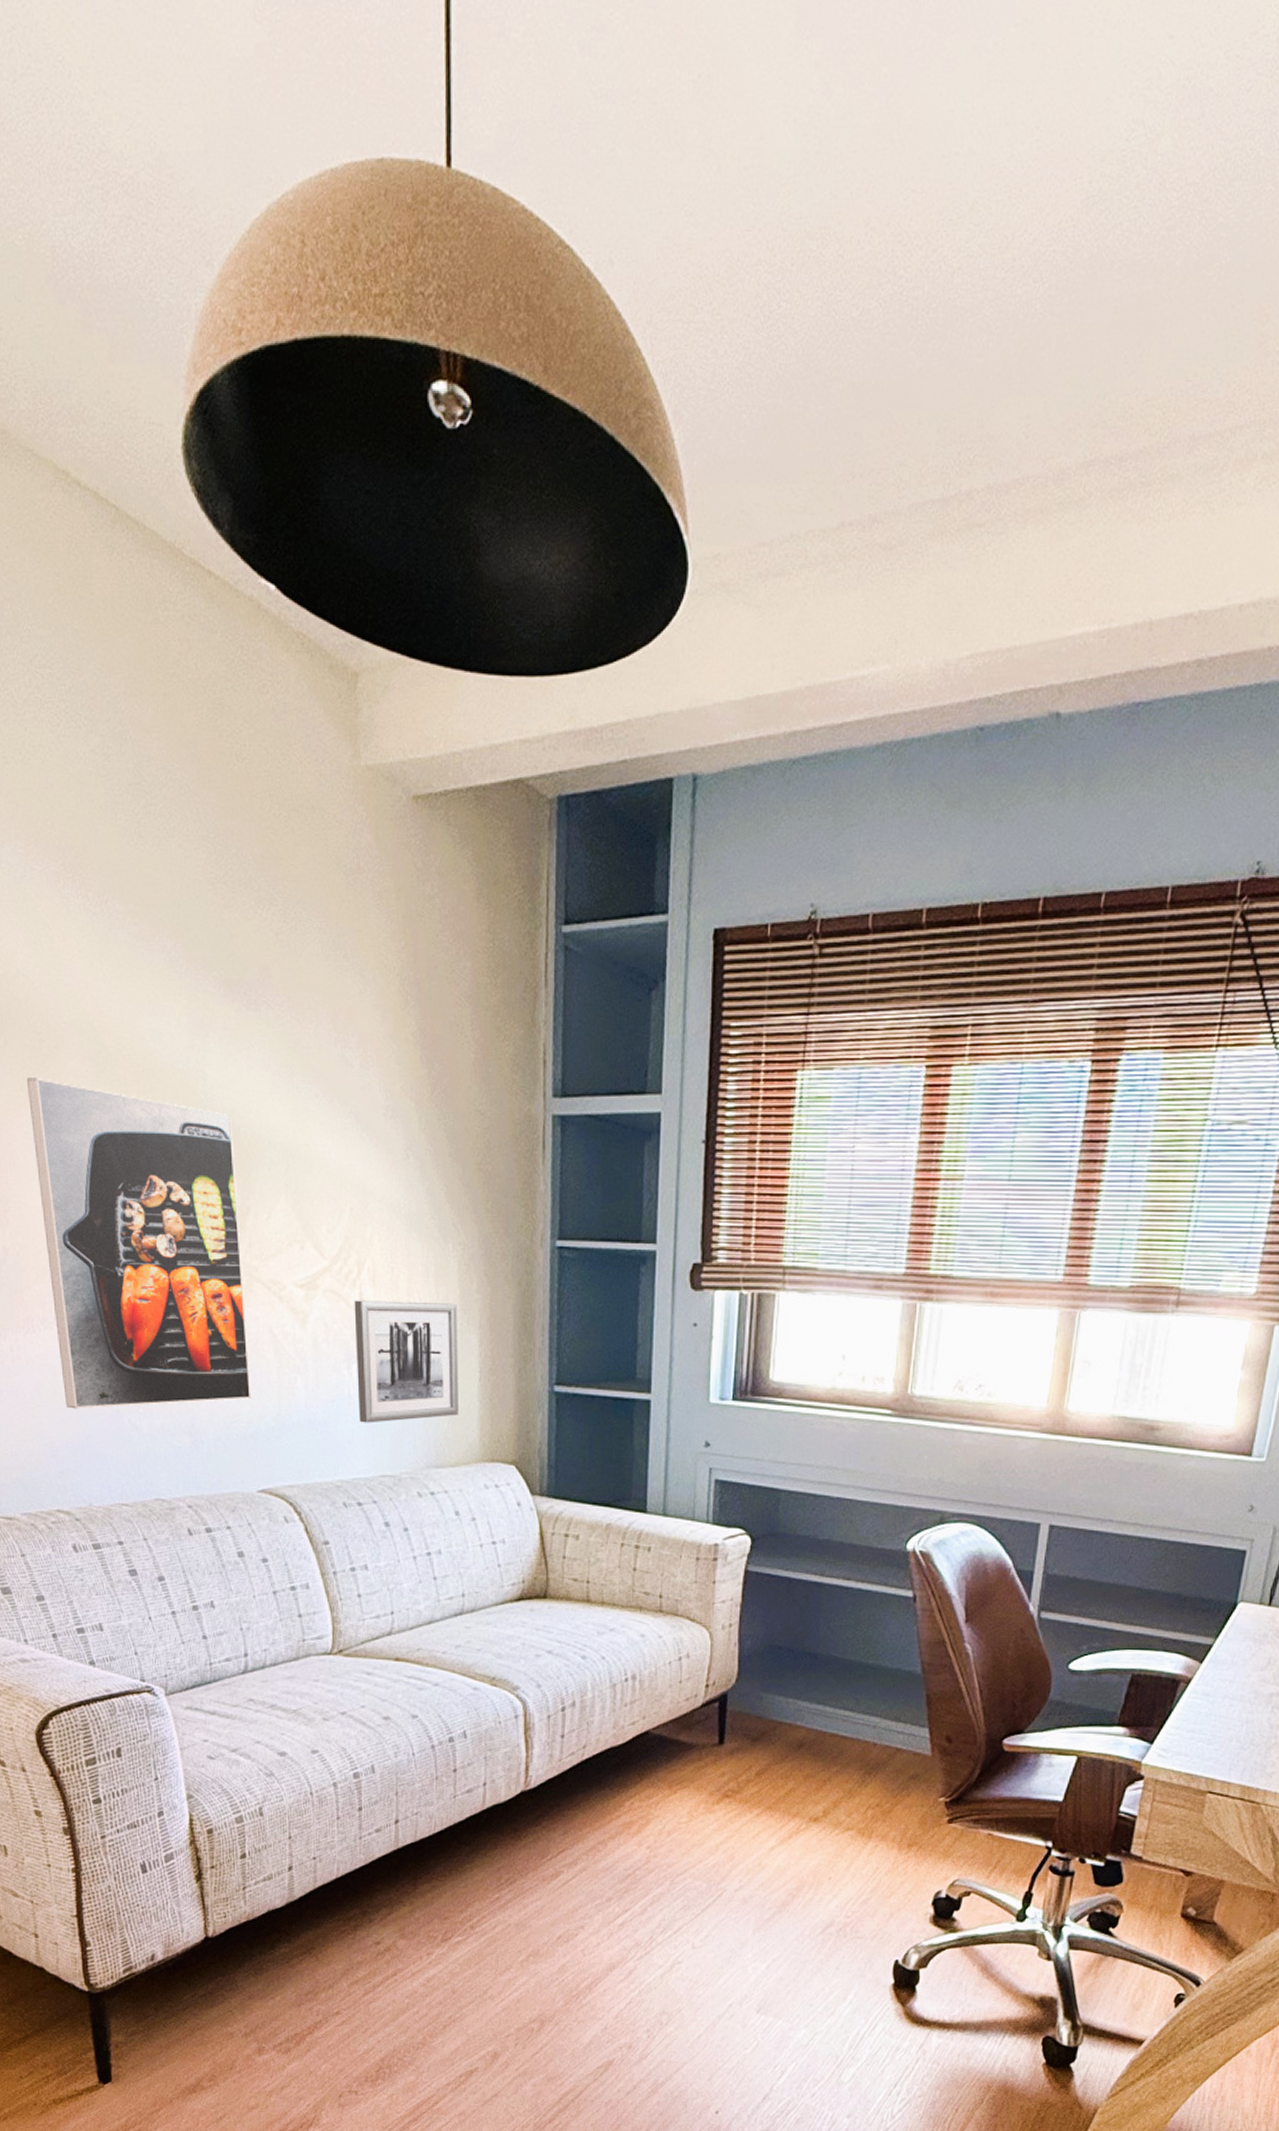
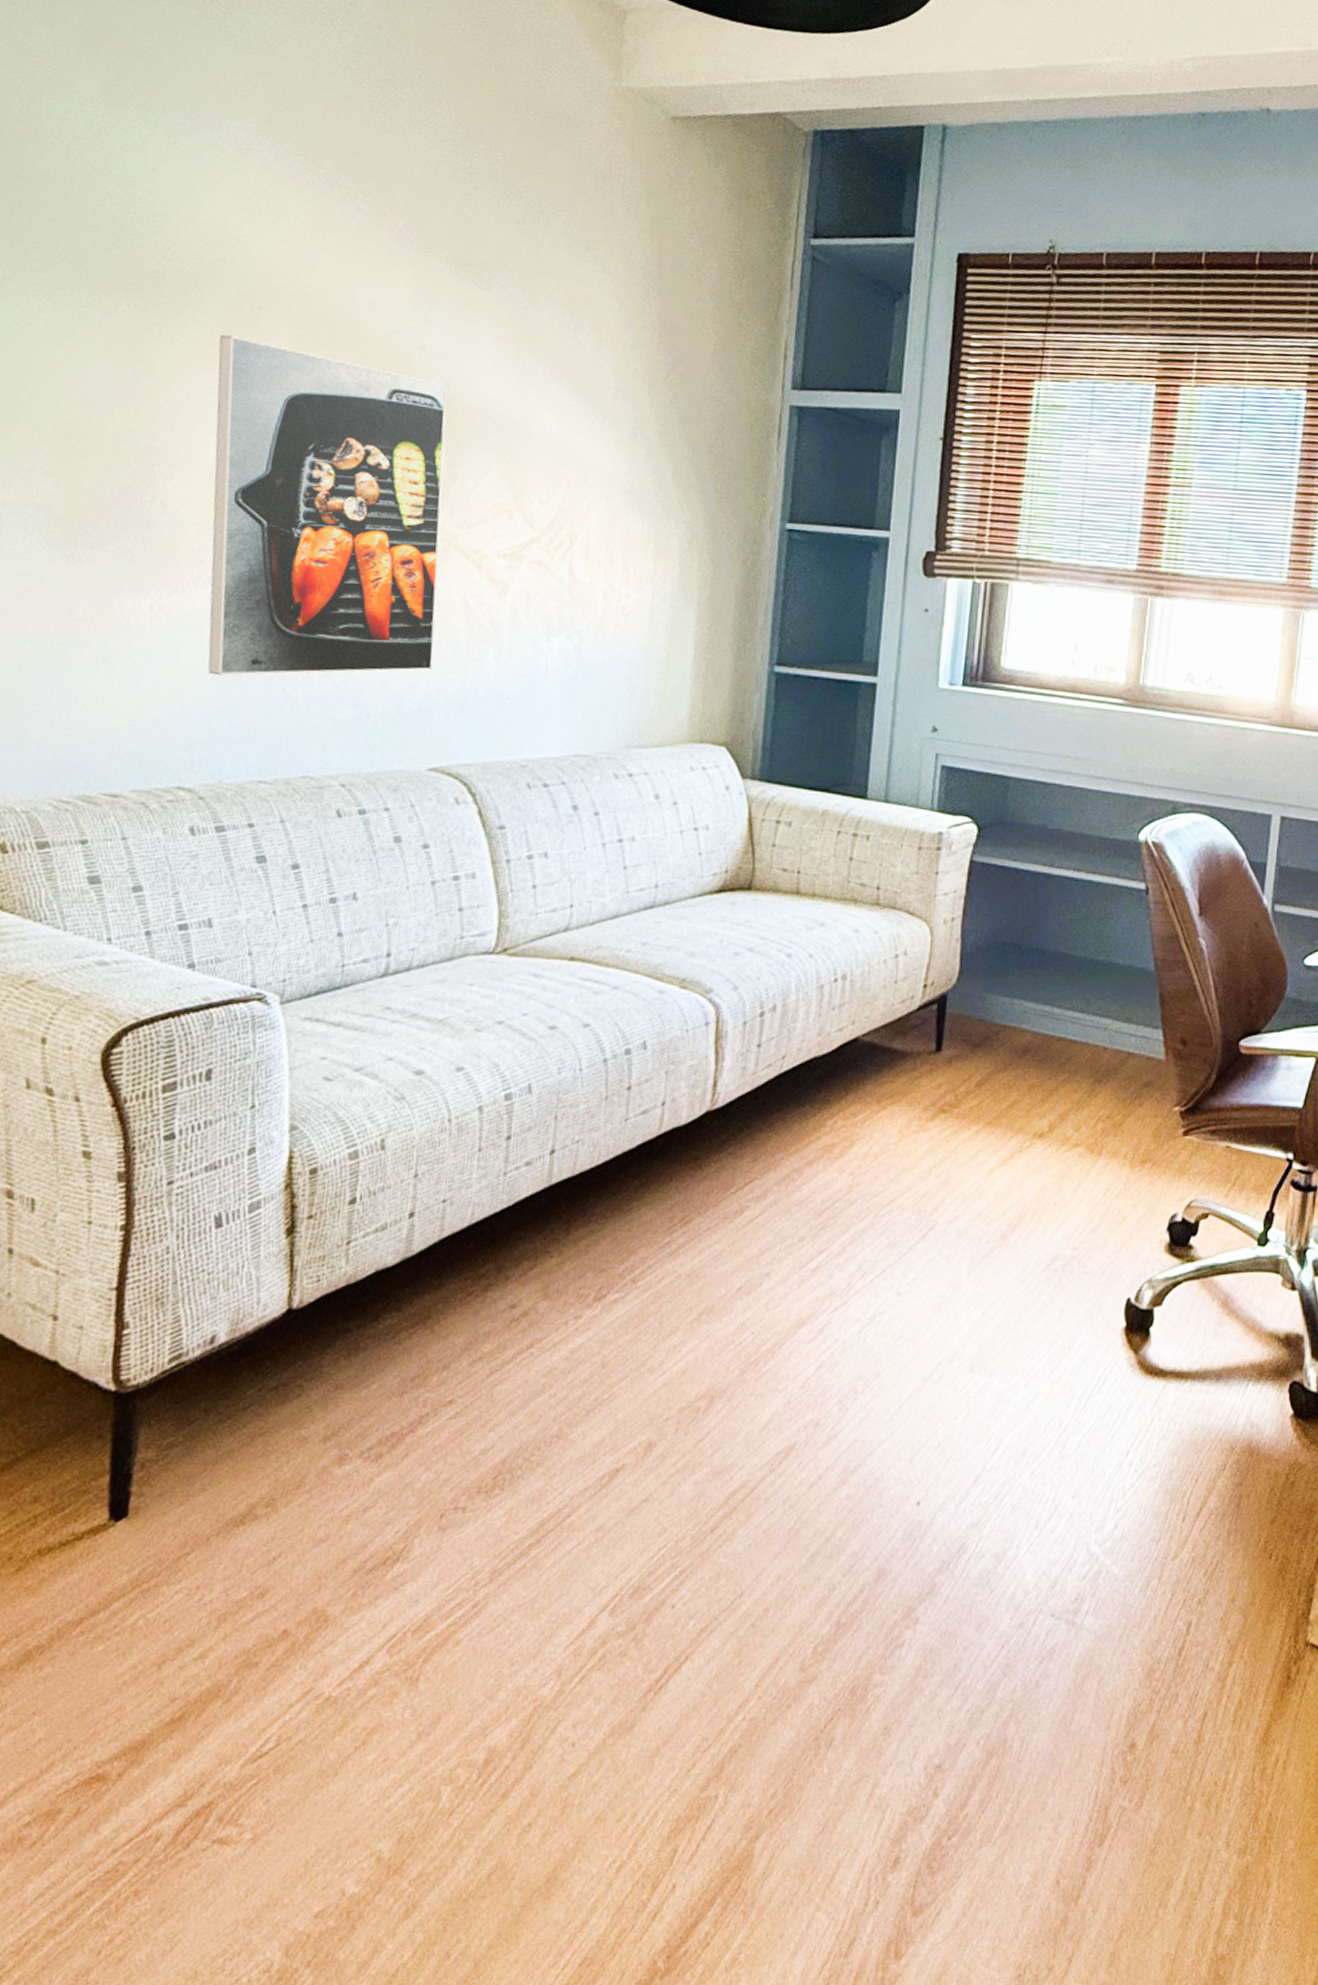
wall art: present [354,1300,459,1423] -> none [555,572,675,699]

